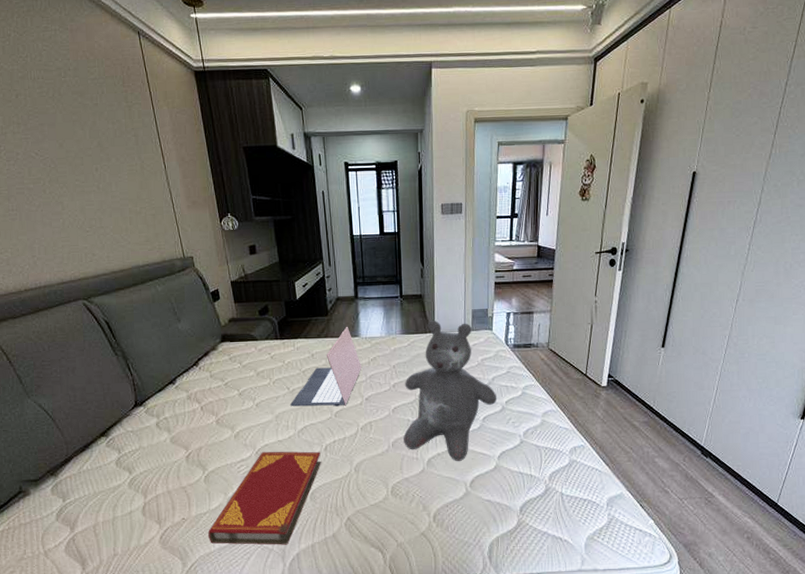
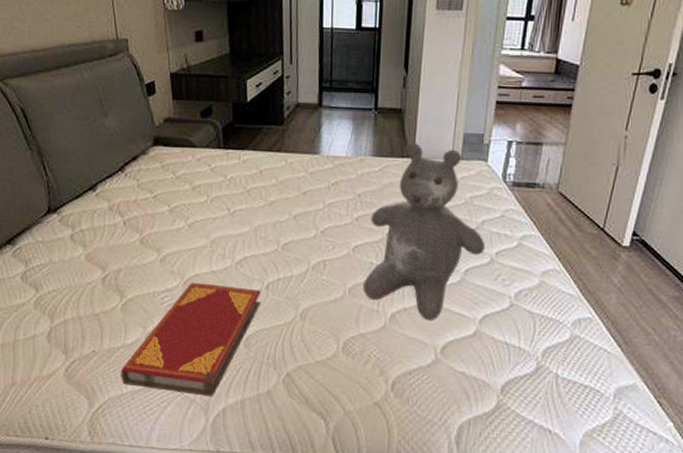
laptop: present [290,326,362,407] -> none [229,140,320,238]

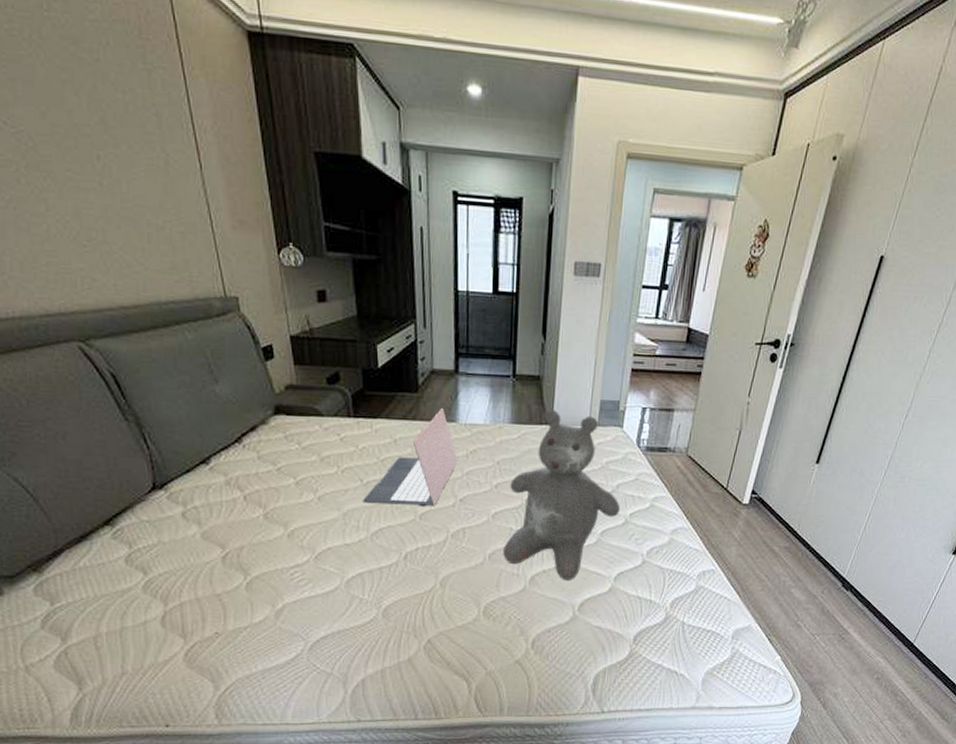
hardback book: present [121,282,261,397] -> none [249,556,399,669]
laptop: none [229,140,320,238] -> present [363,407,458,507]

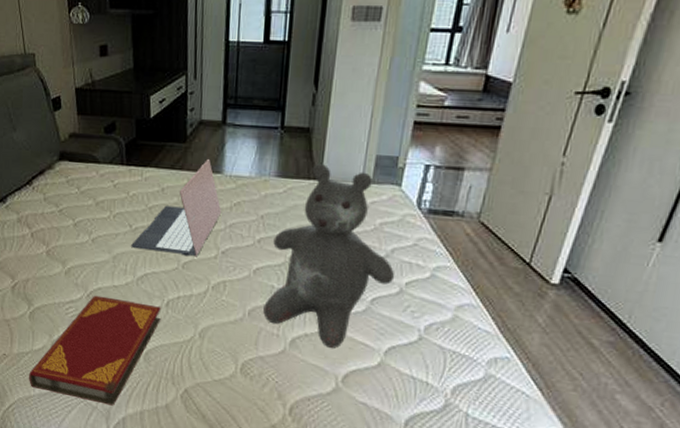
hardback book: none [249,556,399,669] -> present [29,295,161,406]

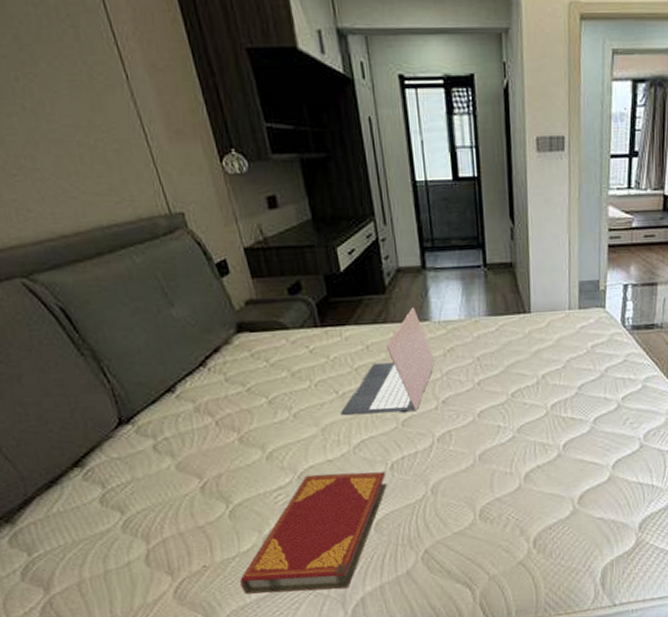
teddy bear: present [263,164,395,348] -> none [493,297,612,474]

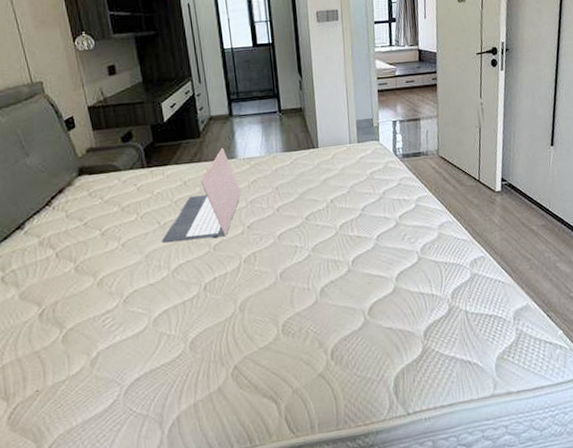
hardback book: present [240,472,387,594] -> none [68,292,201,418]

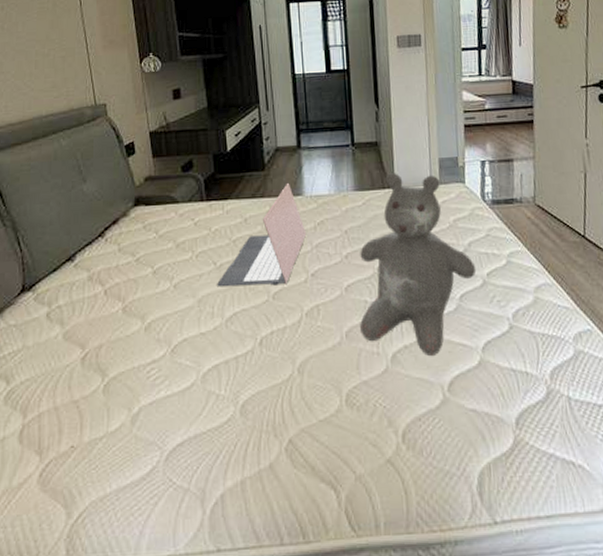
teddy bear: none [290,134,390,287] -> present [360,173,477,356]

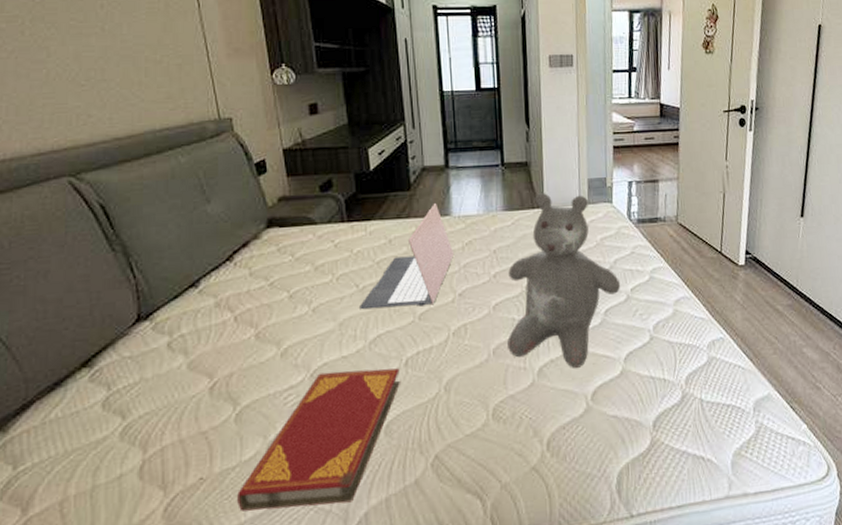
hardback book: none [104,347,255,483] -> present [237,368,400,512]

